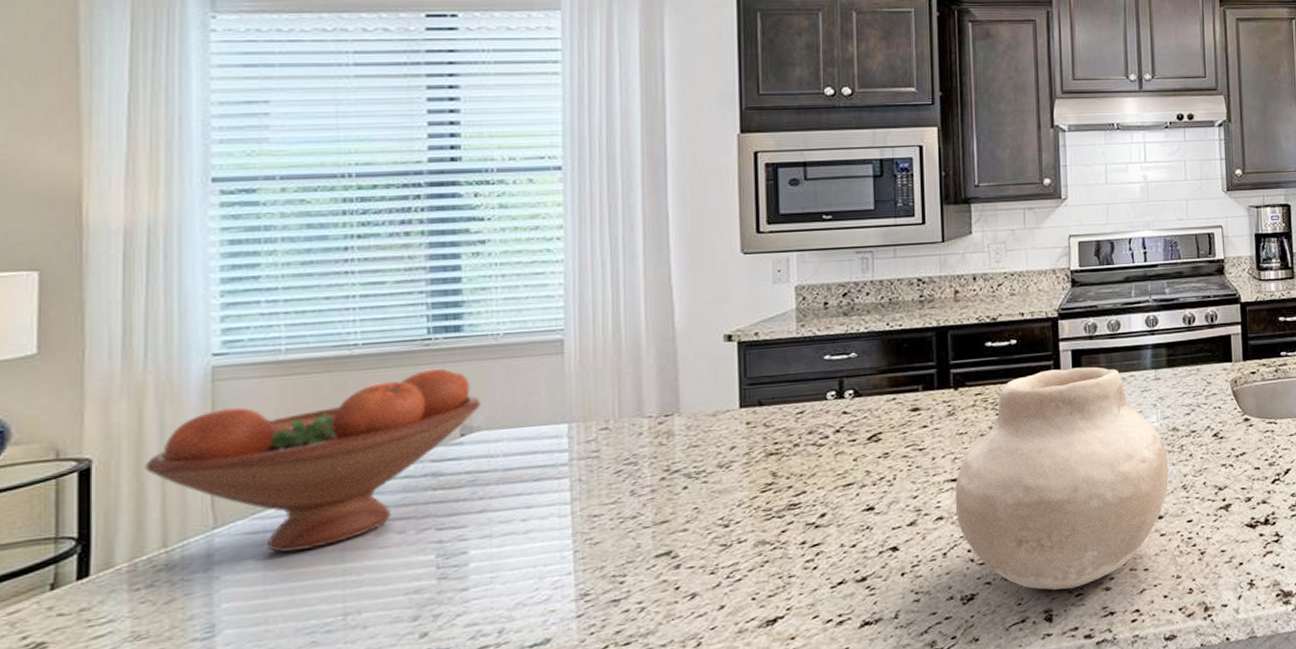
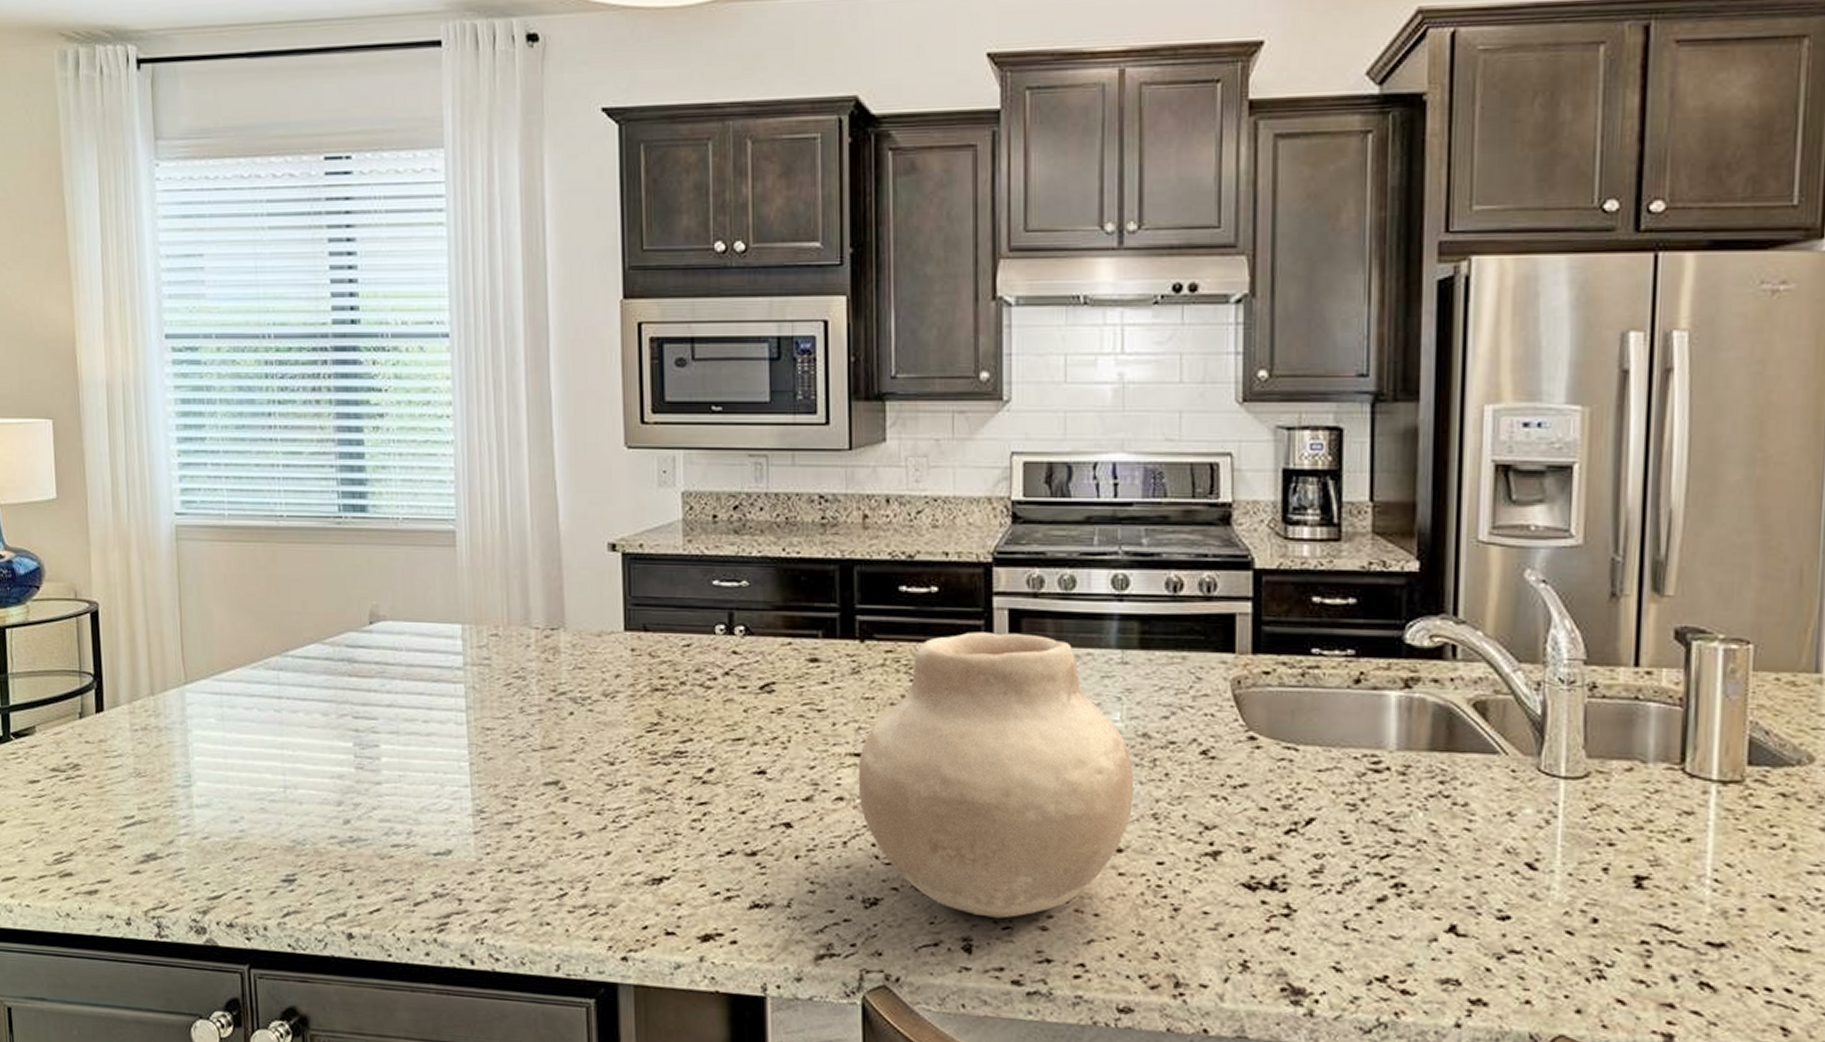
fruit bowl: present [145,368,481,553] -> none [134,549,385,718]

